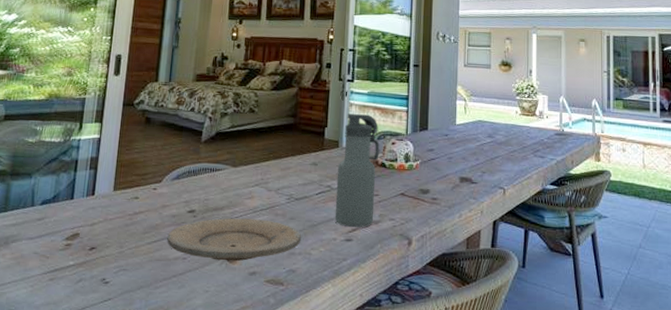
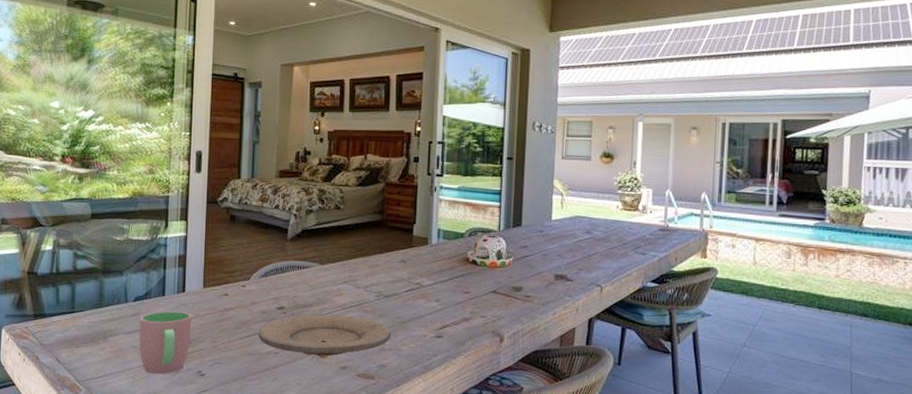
cup: none [42,215,100,283] -> present [139,311,192,375]
water bottle: present [334,114,380,227] -> none [424,210,471,324]

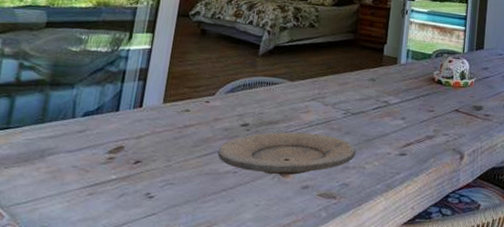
cup: present [139,311,192,375] -> none [81,127,147,198]

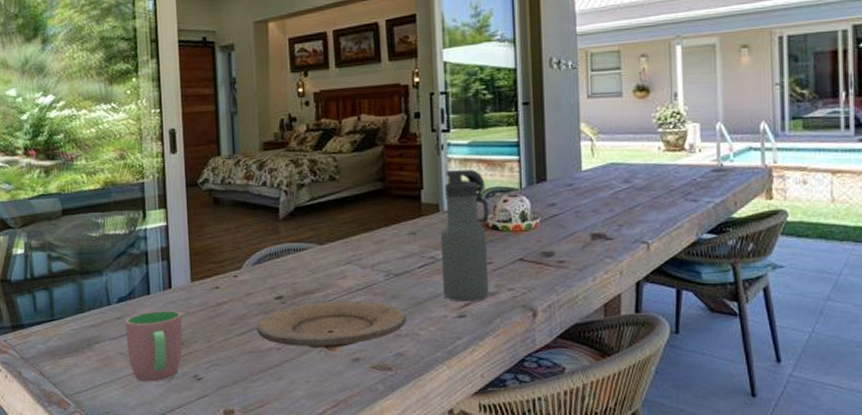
cup: none [81,127,147,198] -> present [125,310,183,382]
water bottle: none [390,31,437,142] -> present [440,169,489,301]

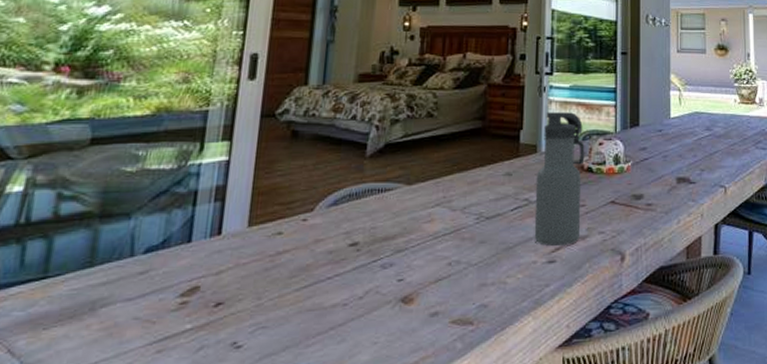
cup: present [125,310,183,382] -> none [145,262,229,355]
plate: present [257,300,407,349] -> none [321,246,495,303]

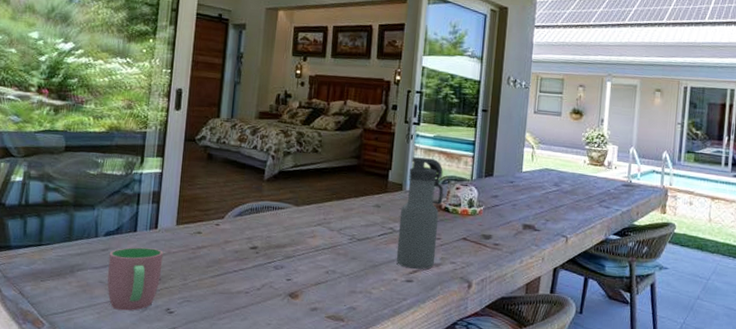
cup: none [145,262,229,355] -> present [107,247,164,311]

